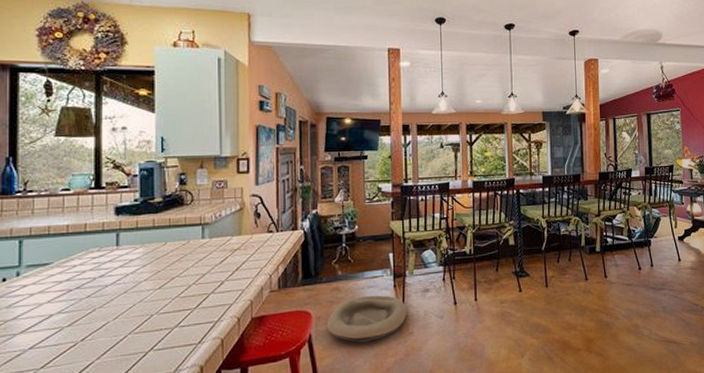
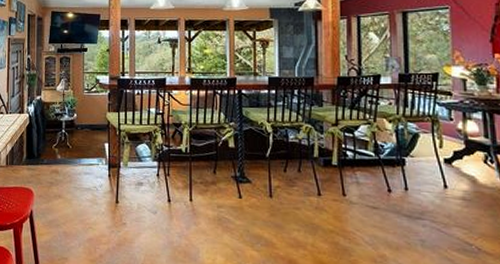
dog bed: present [327,295,407,342] -> none [47,181,121,226]

